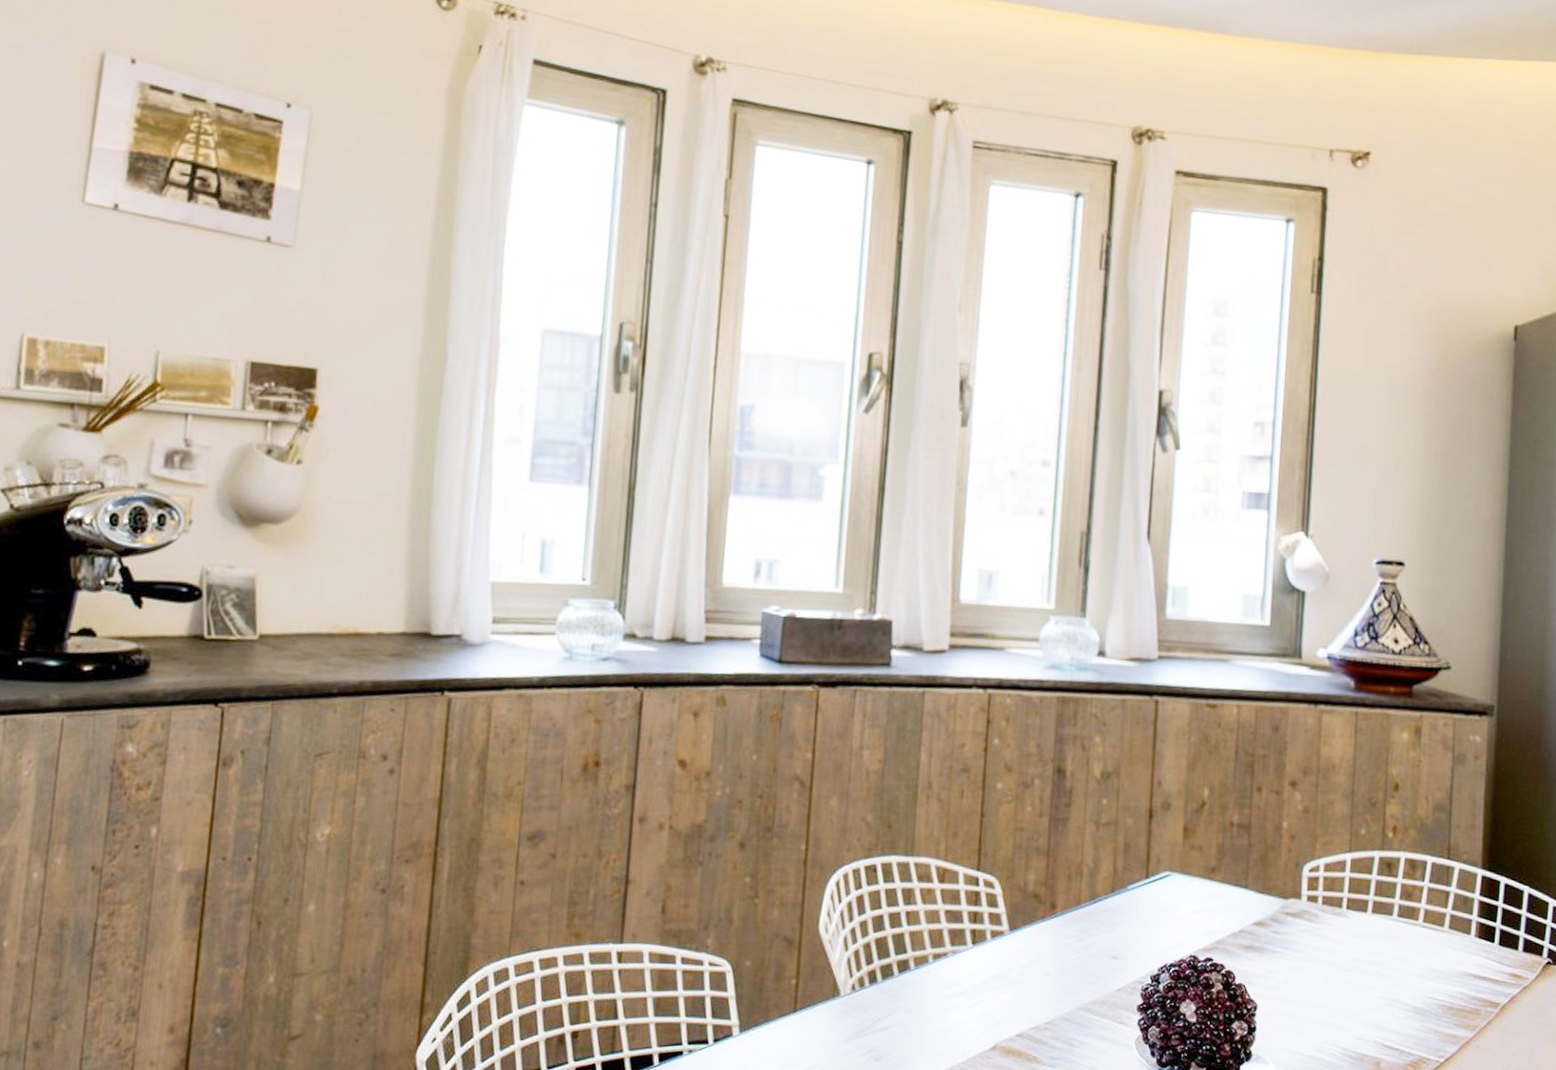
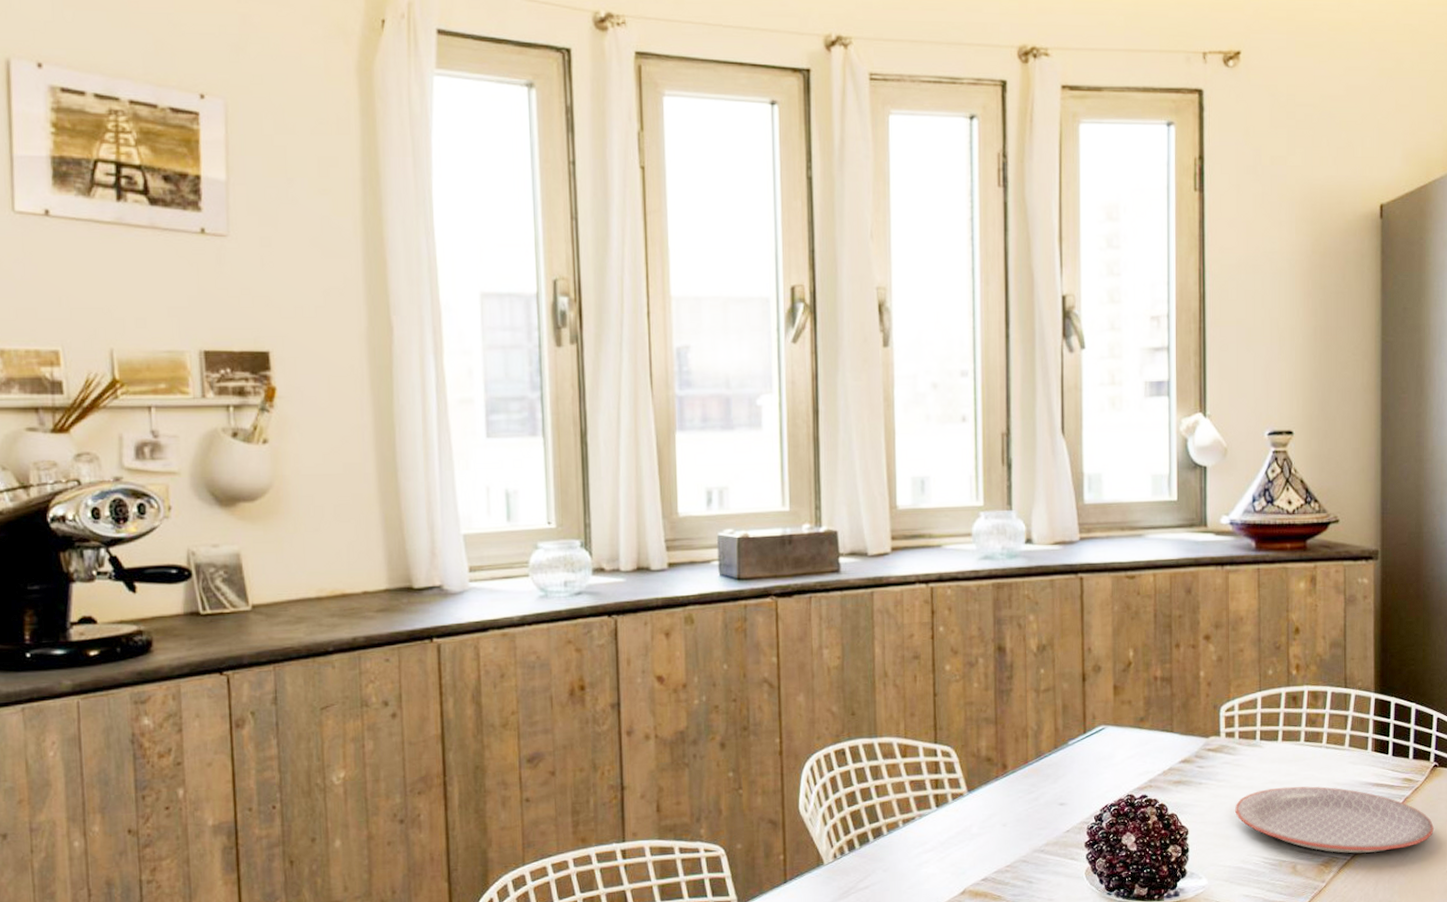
plate: none [1313,967,1544,1058] -> present [1235,786,1434,854]

